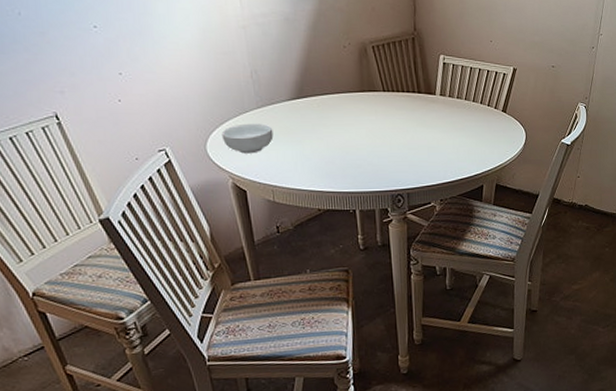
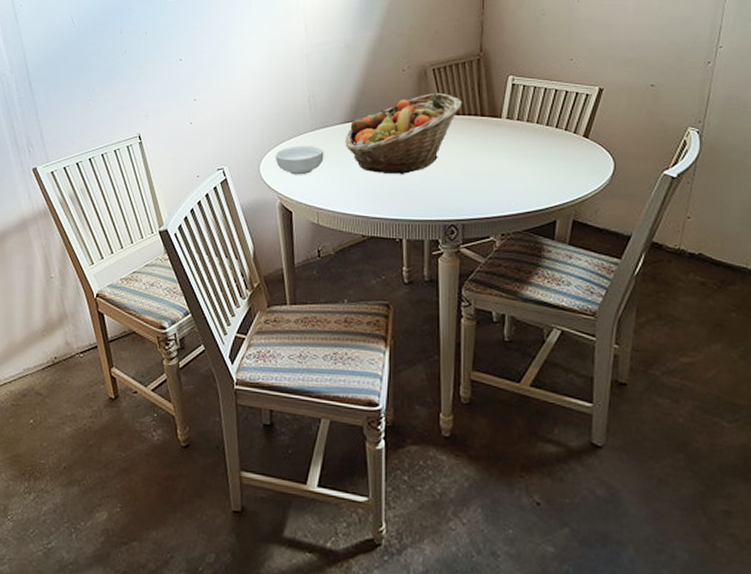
fruit basket: none [293,69,401,150] -> present [345,92,463,175]

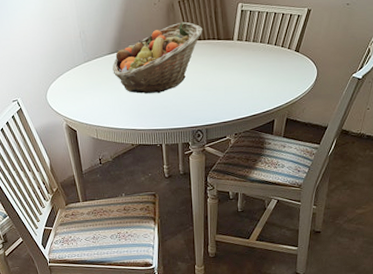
cereal bowl: present [275,145,324,175] -> none [58,75,97,101]

